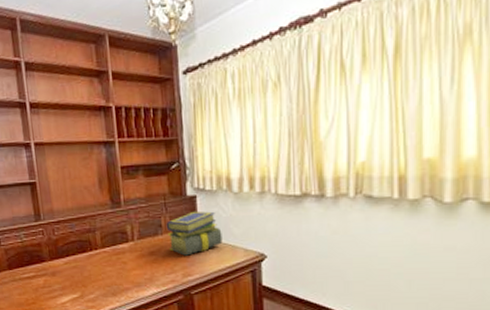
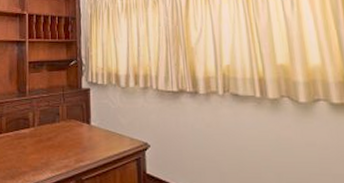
stack of books: present [166,211,223,256] -> none [63,102,111,142]

